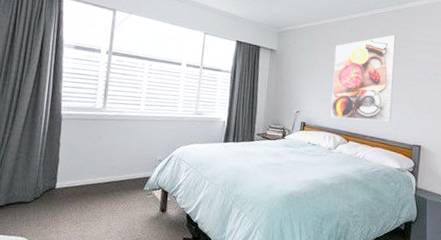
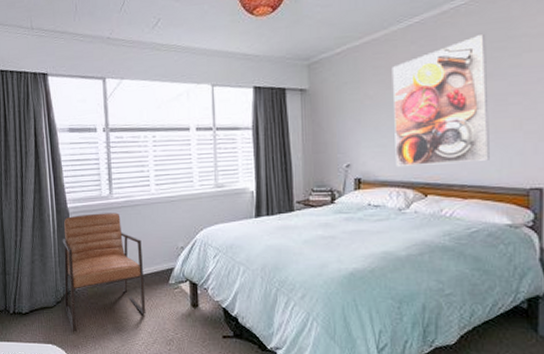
chair: none [42,121,125,227] -> present [62,212,146,332]

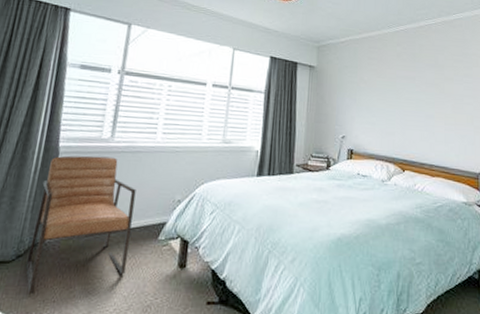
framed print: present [392,33,490,166] -> none [381,47,451,146]

